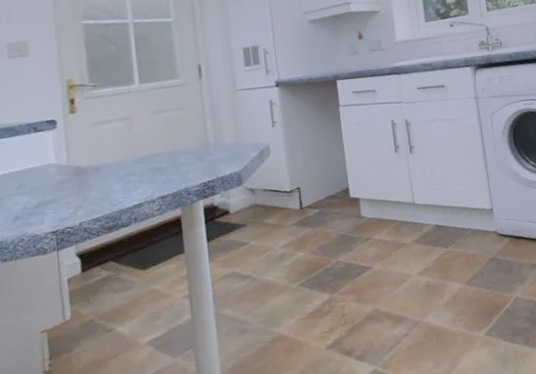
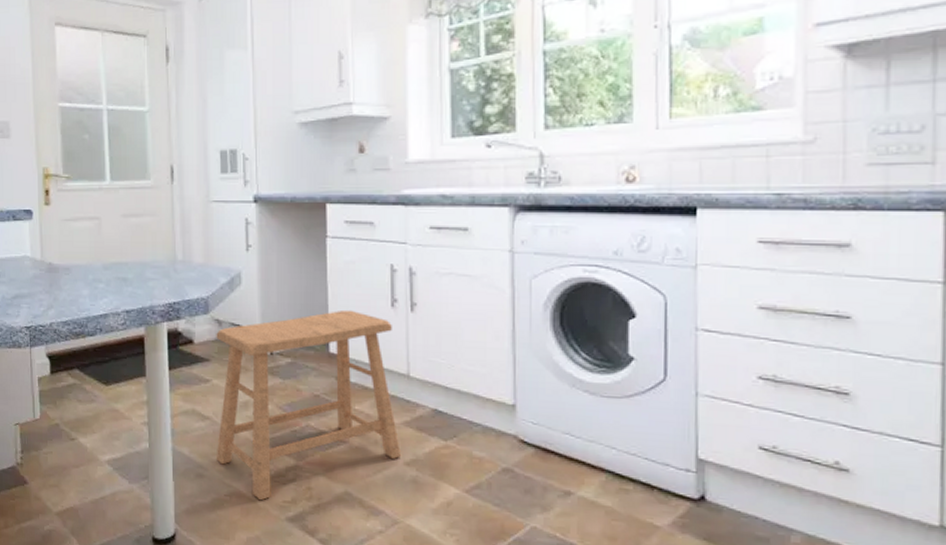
stool: none [250,160,415,338] -> present [215,309,401,501]

